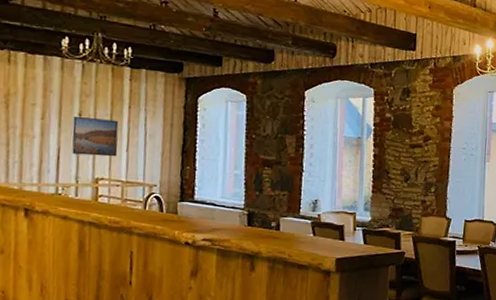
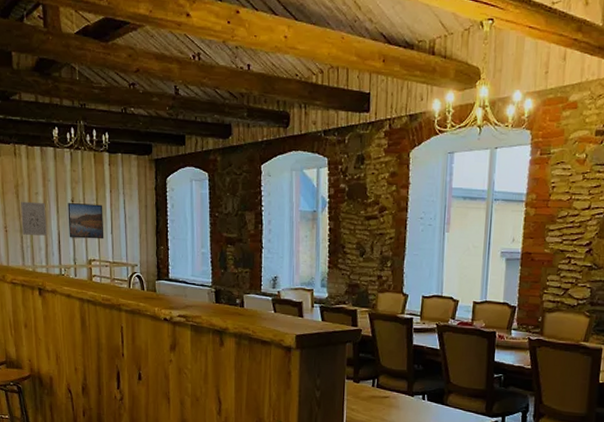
wall art: none [9,112,45,151] -> present [21,201,47,236]

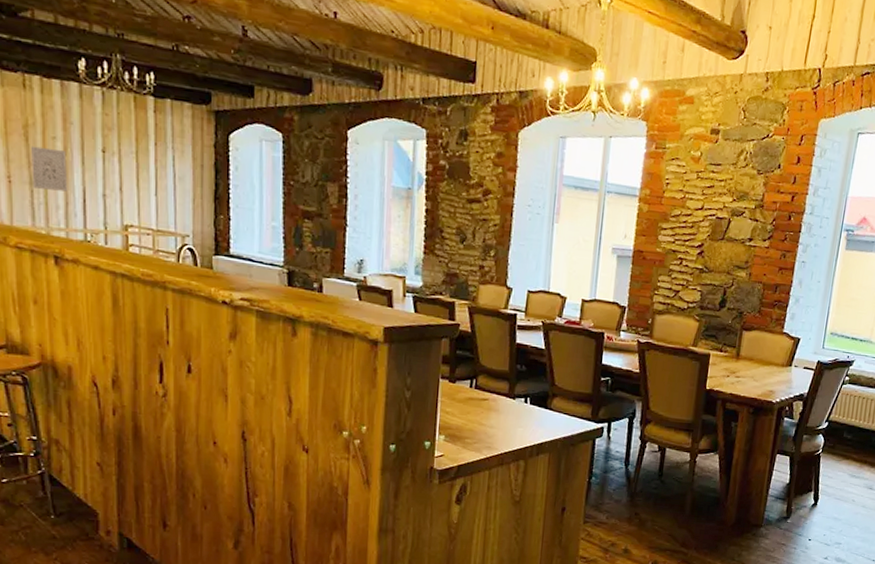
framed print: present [68,203,104,240] -> none [97,153,146,202]

